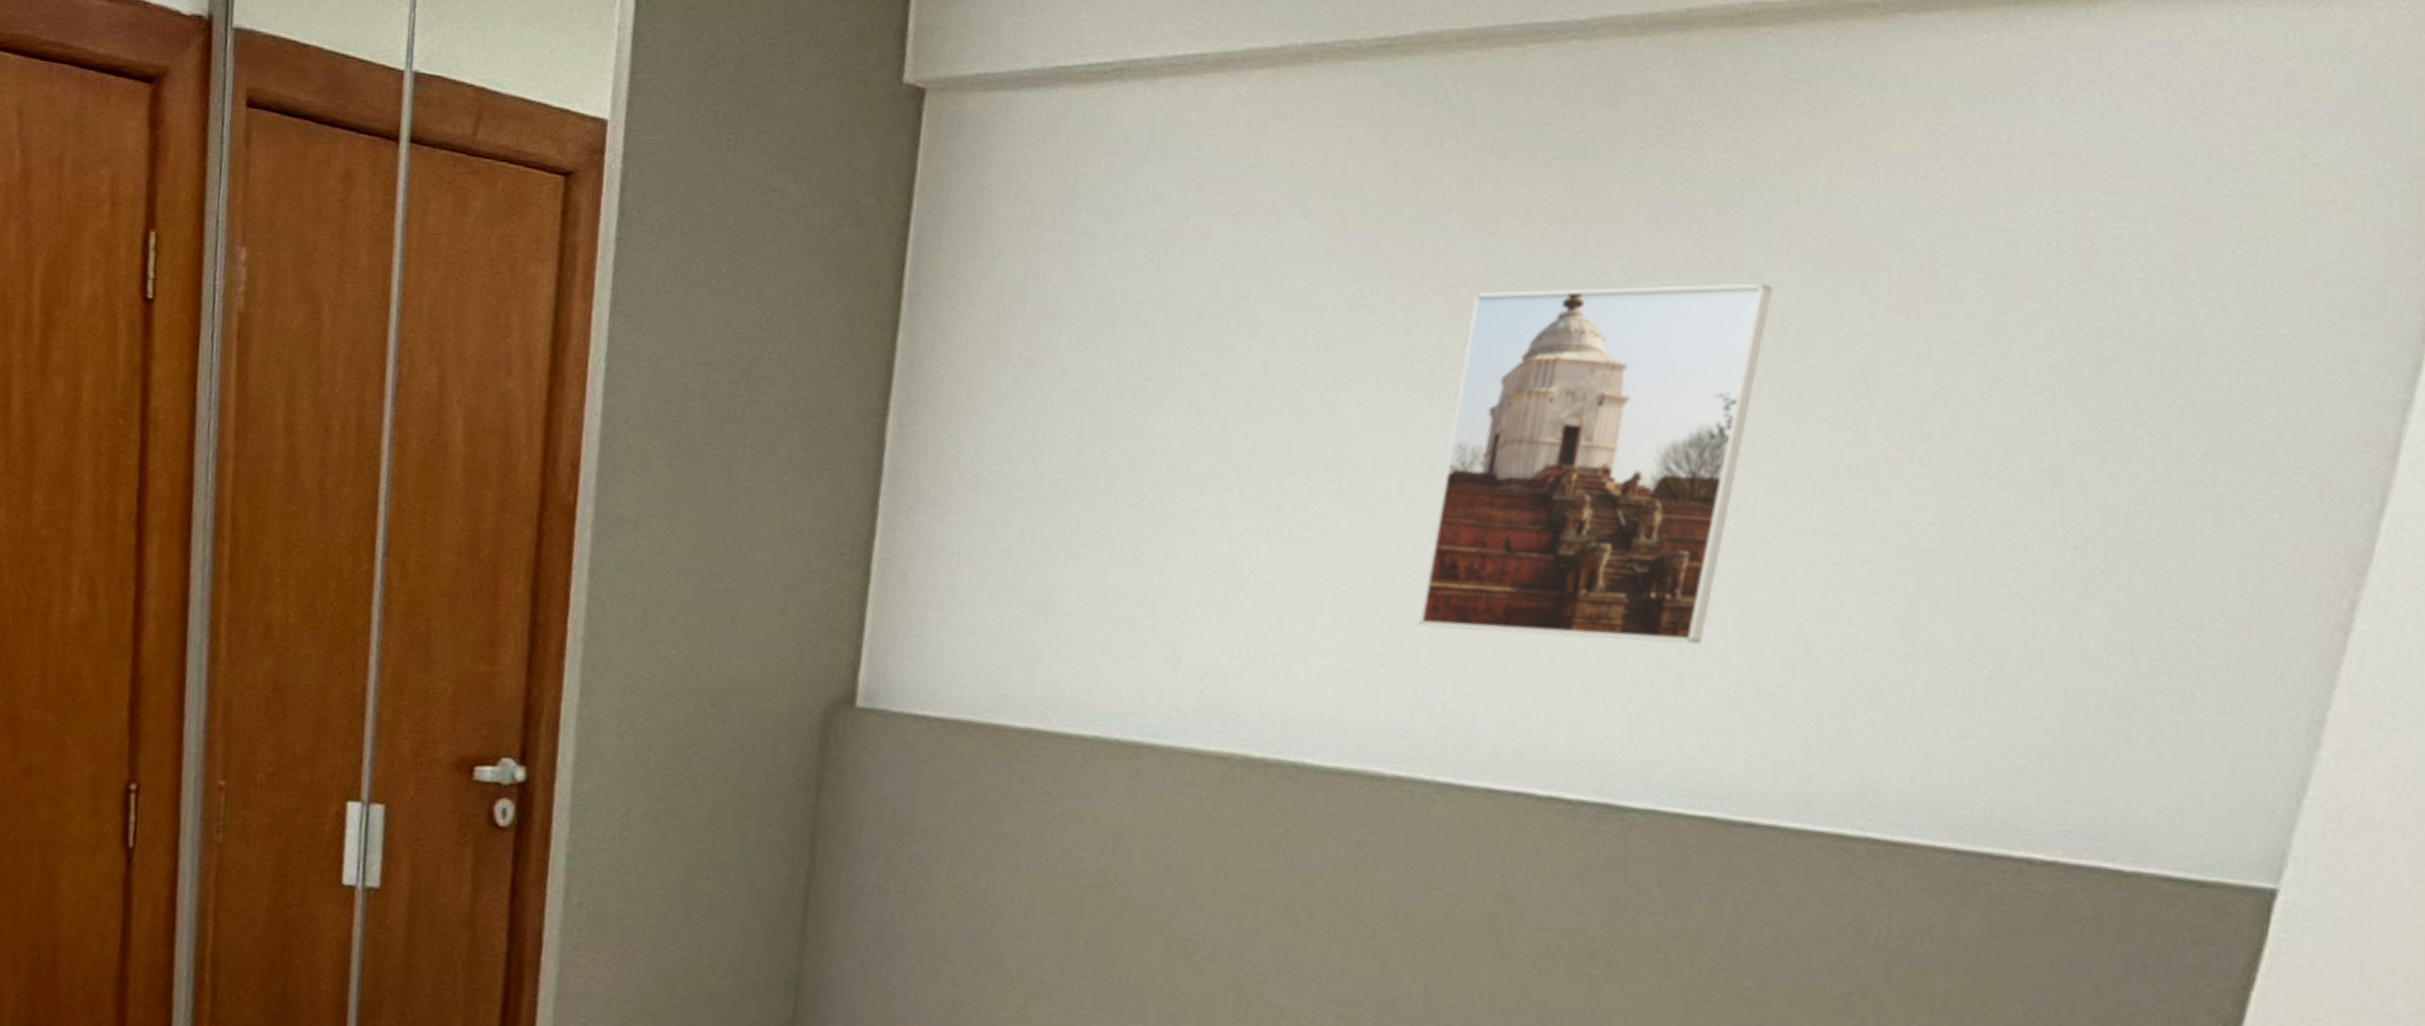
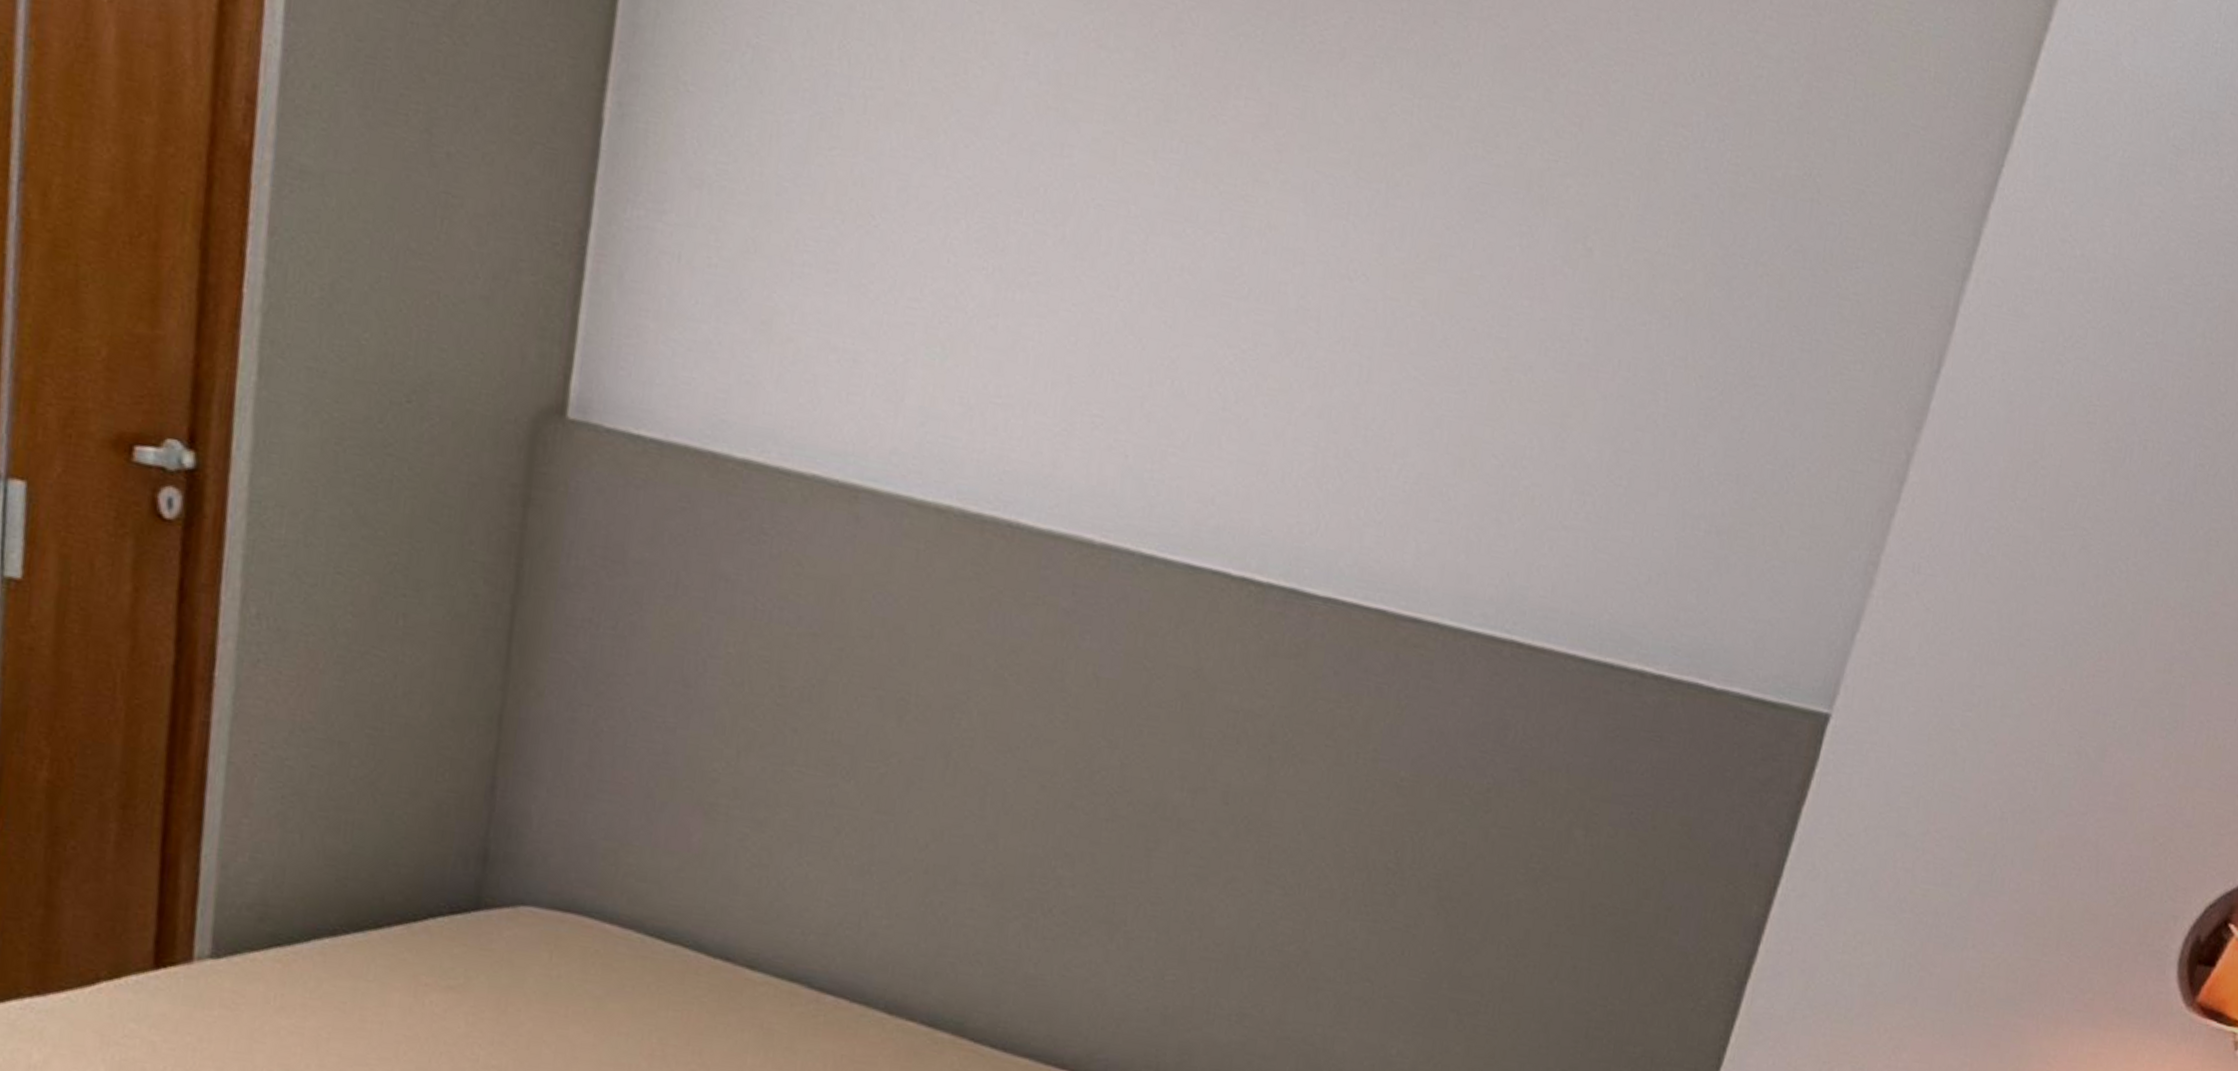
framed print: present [1419,282,1773,645] -> none [1132,42,1468,437]

